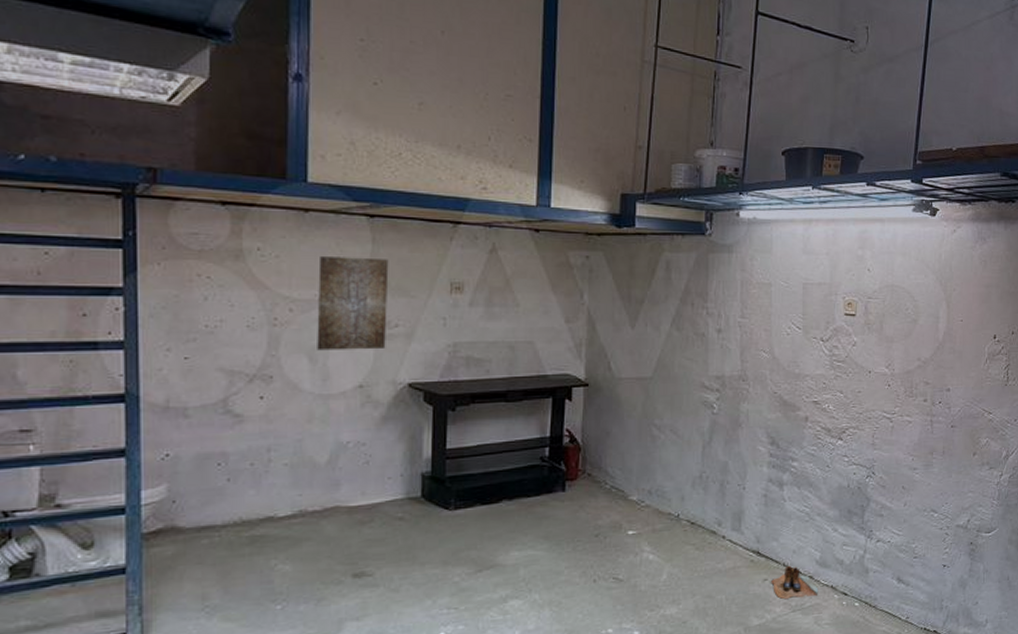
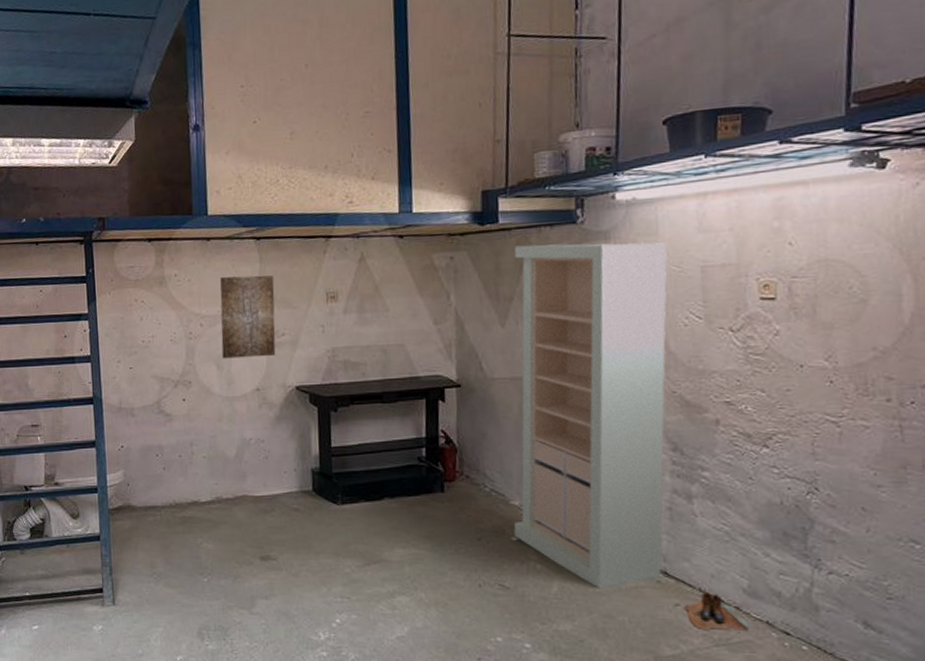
storage cabinet: none [630,251,777,572] -> present [513,242,667,589]

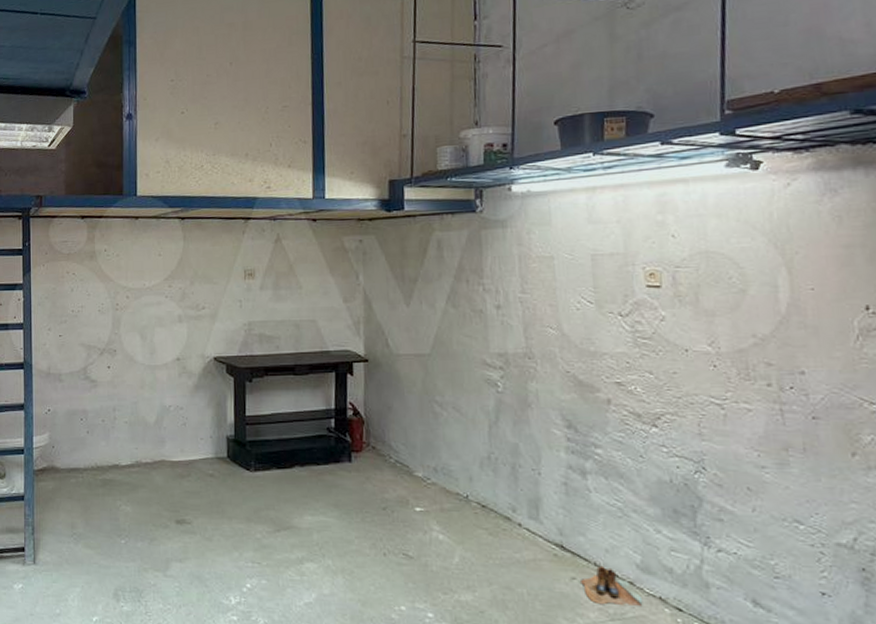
wall art: present [220,275,276,359] -> none [145,252,197,329]
storage cabinet: present [513,242,667,589] -> none [417,231,560,561]

